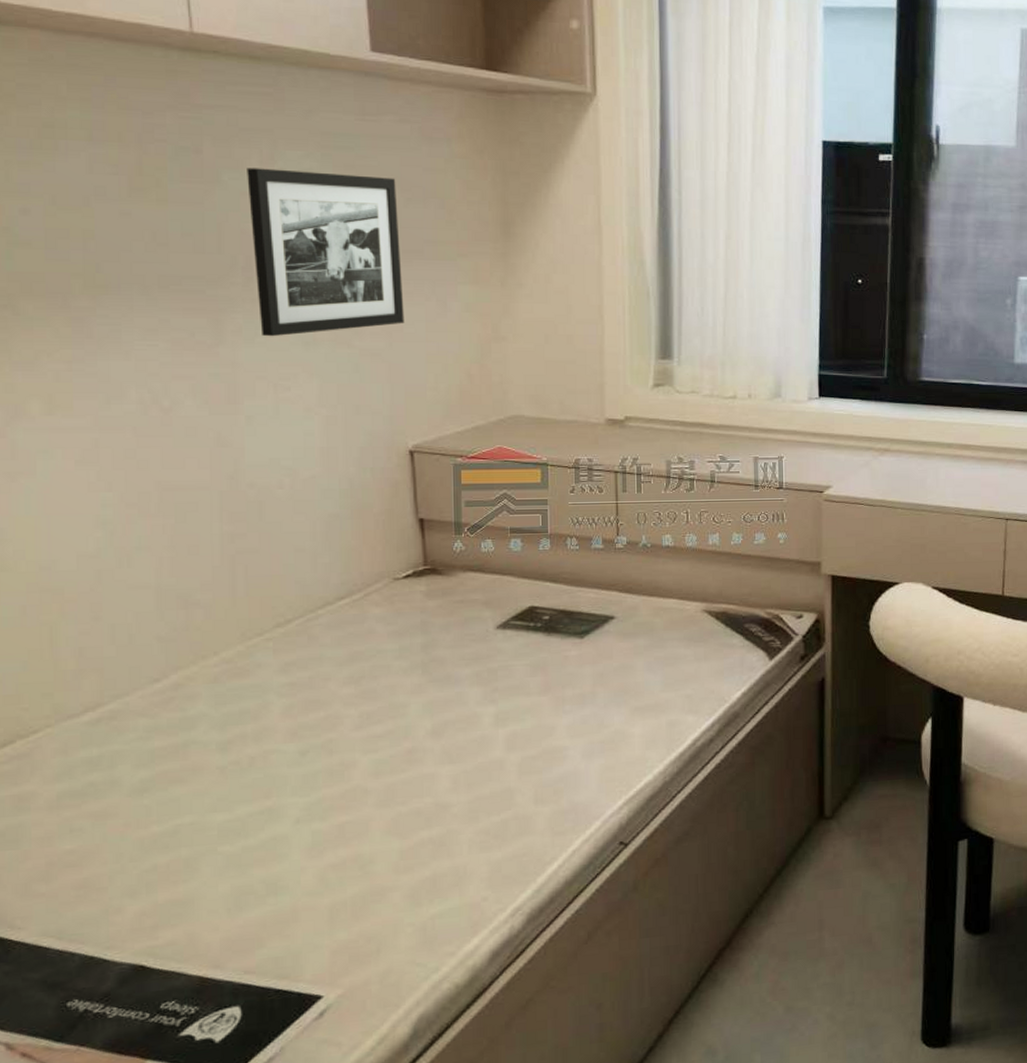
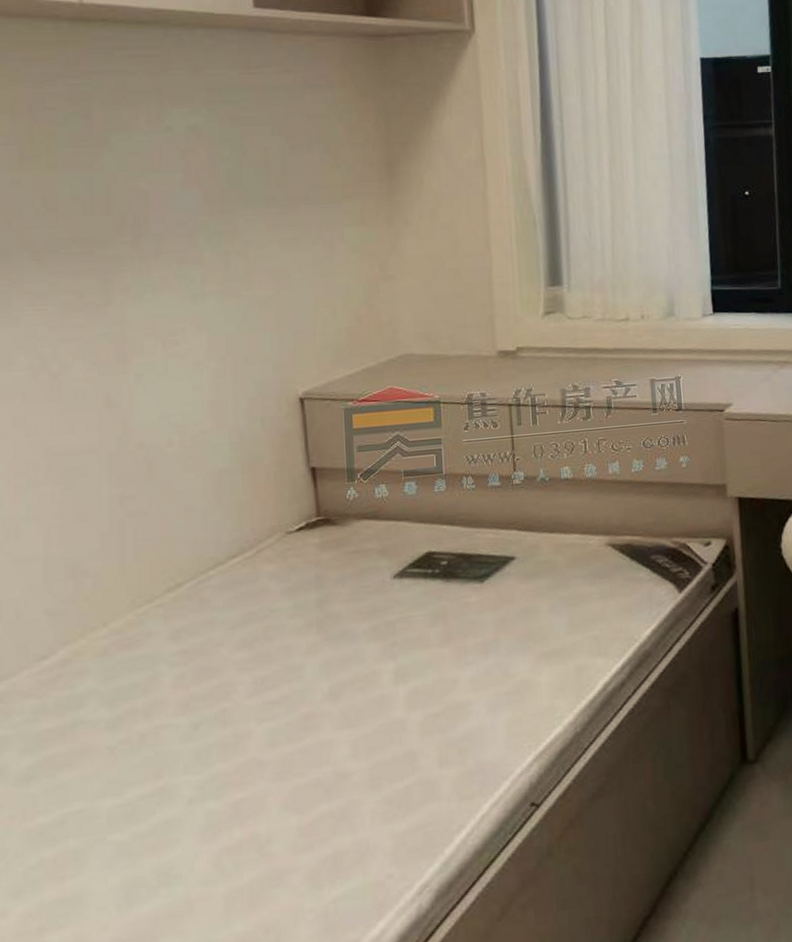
picture frame: present [247,167,405,337] -> none [134,127,292,293]

